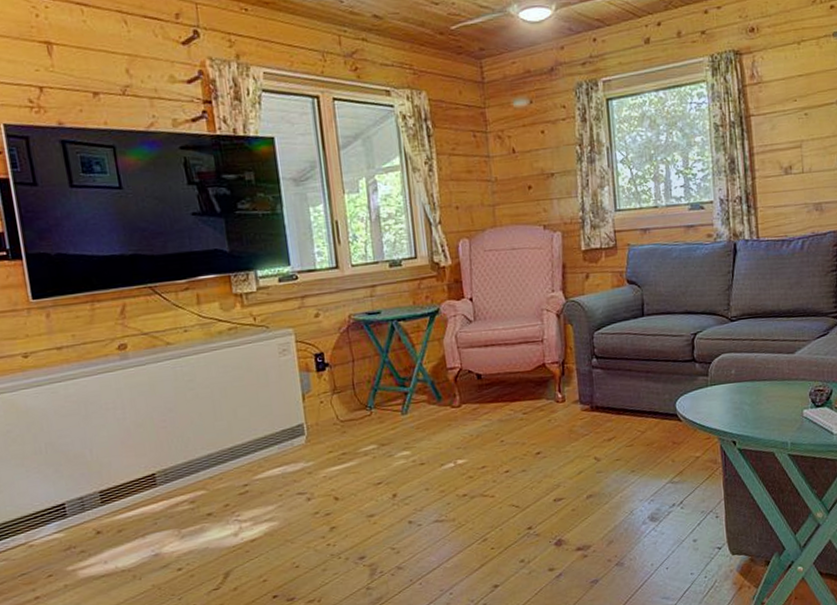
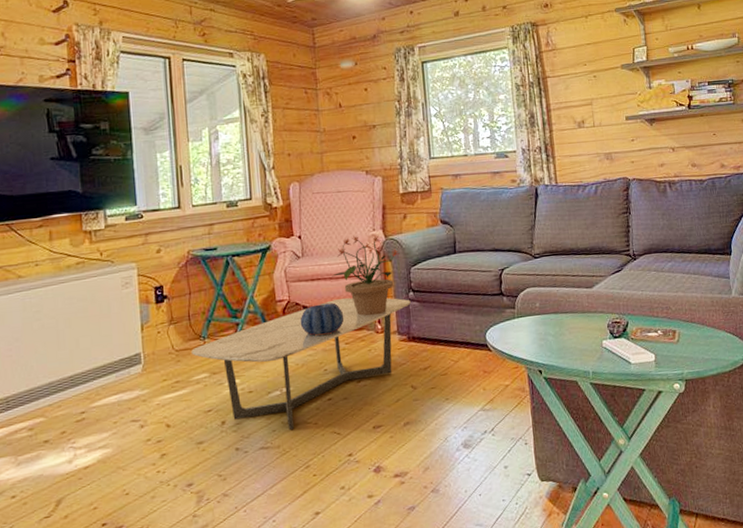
coffee table: none [357,365,594,504] -> present [191,298,411,431]
decorative bowl: none [473,370,522,406] -> present [300,302,344,336]
potted plant: none [507,296,582,385] -> present [332,234,400,316]

